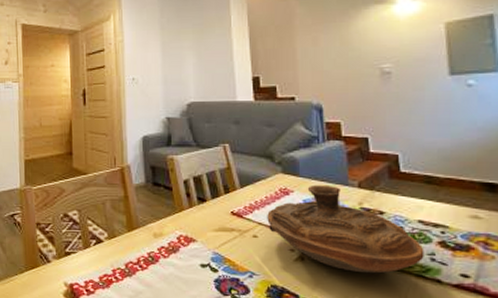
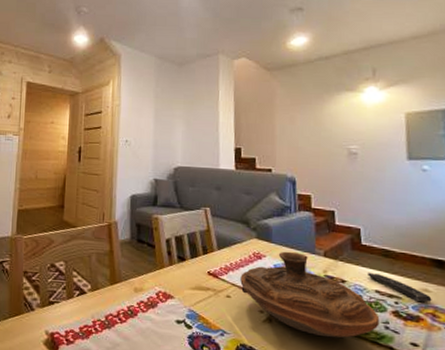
remote control: none [407,201,483,229] -> present [367,272,432,302]

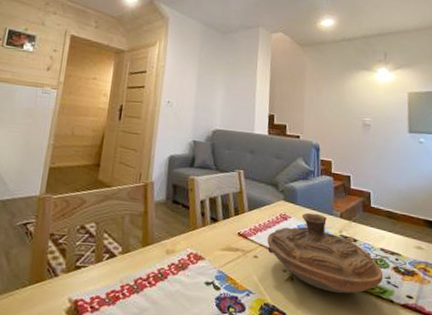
remote control: present [367,272,432,302] -> none [374,231,424,258]

